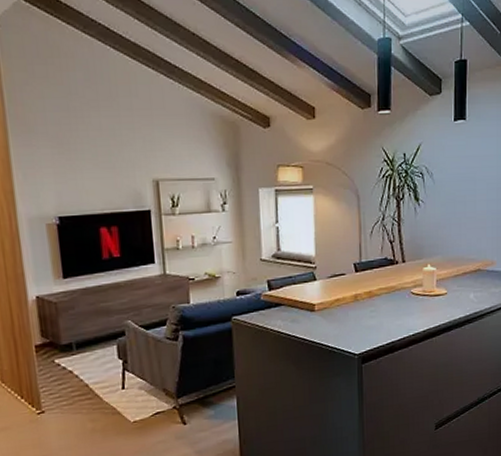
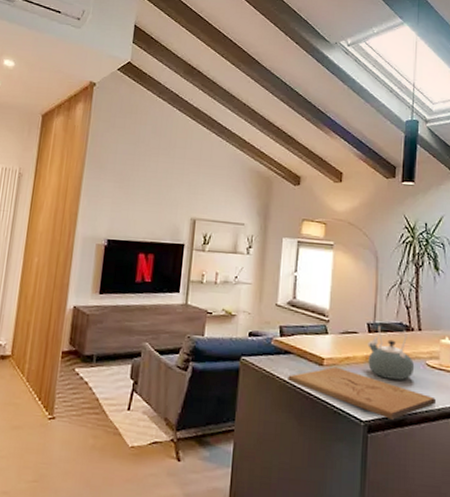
cutting board: none [281,310,421,349] -> present [288,366,436,420]
kettle: none [355,259,401,313] -> present [367,321,415,380]

